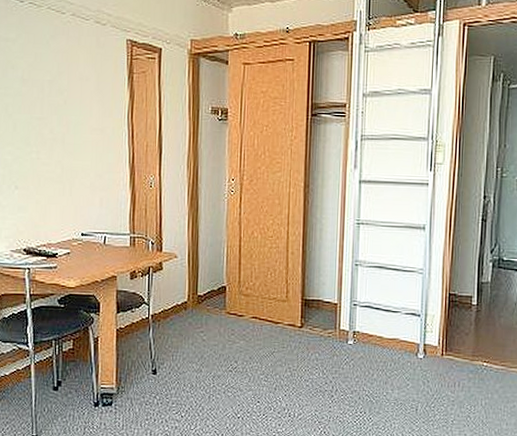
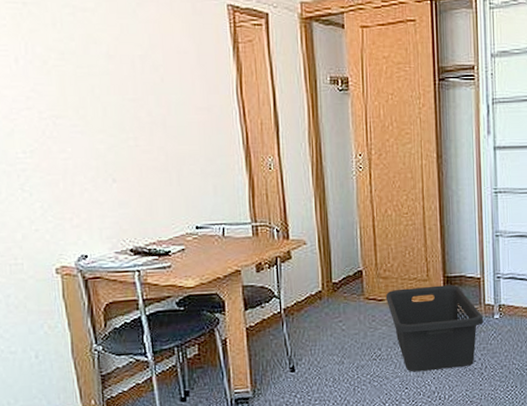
laundry basket: none [245,307,338,388] -> present [385,285,484,372]

